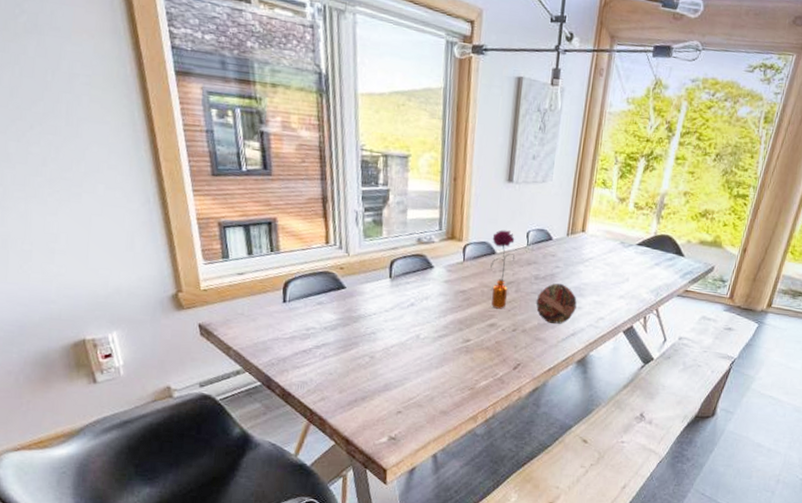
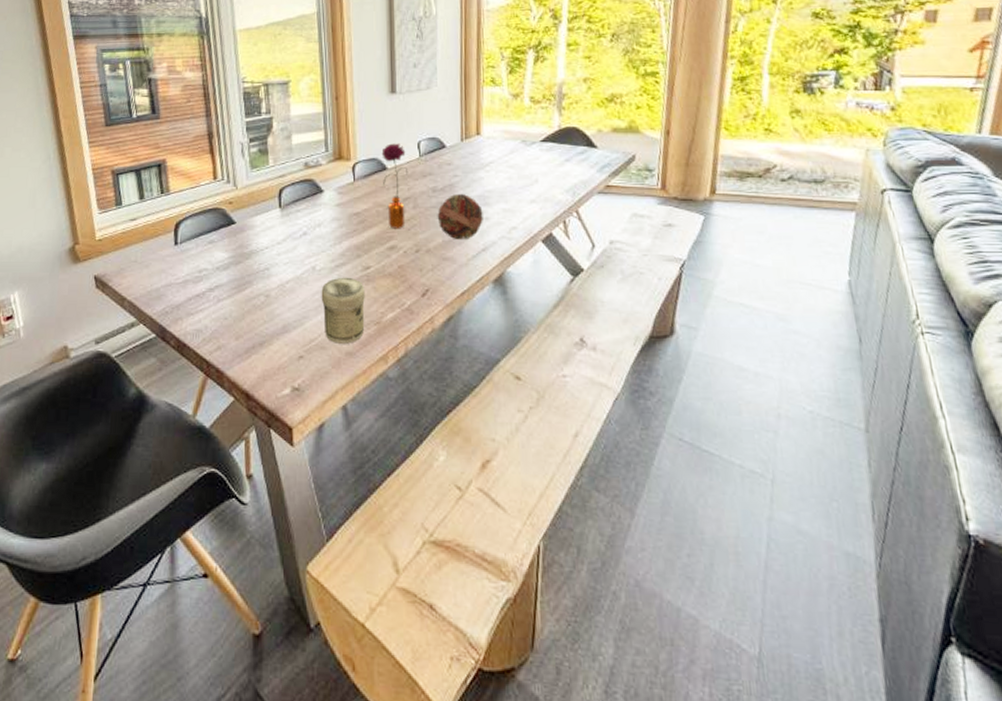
jar: none [422,346,463,404] -> present [321,277,365,344]

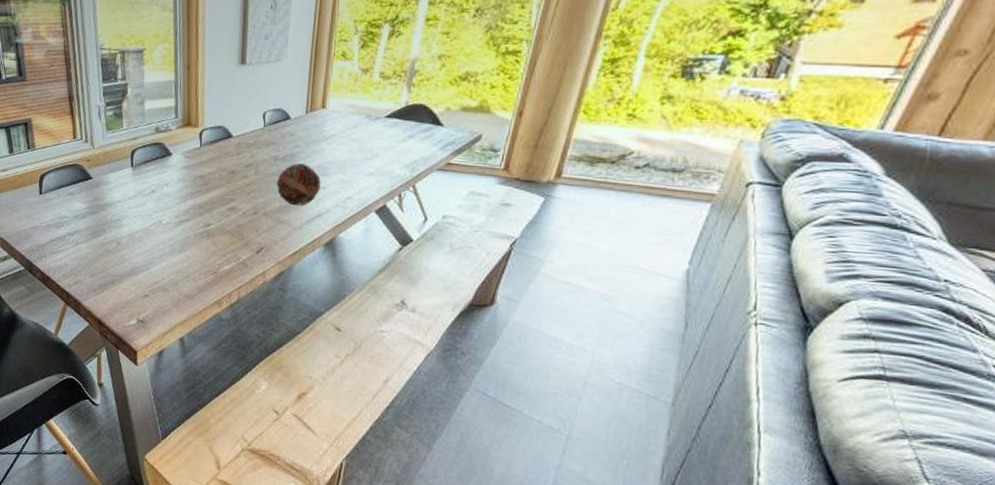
jar: present [321,277,365,344] -> none [165,231,205,288]
flower: present [381,143,409,229] -> none [228,113,253,193]

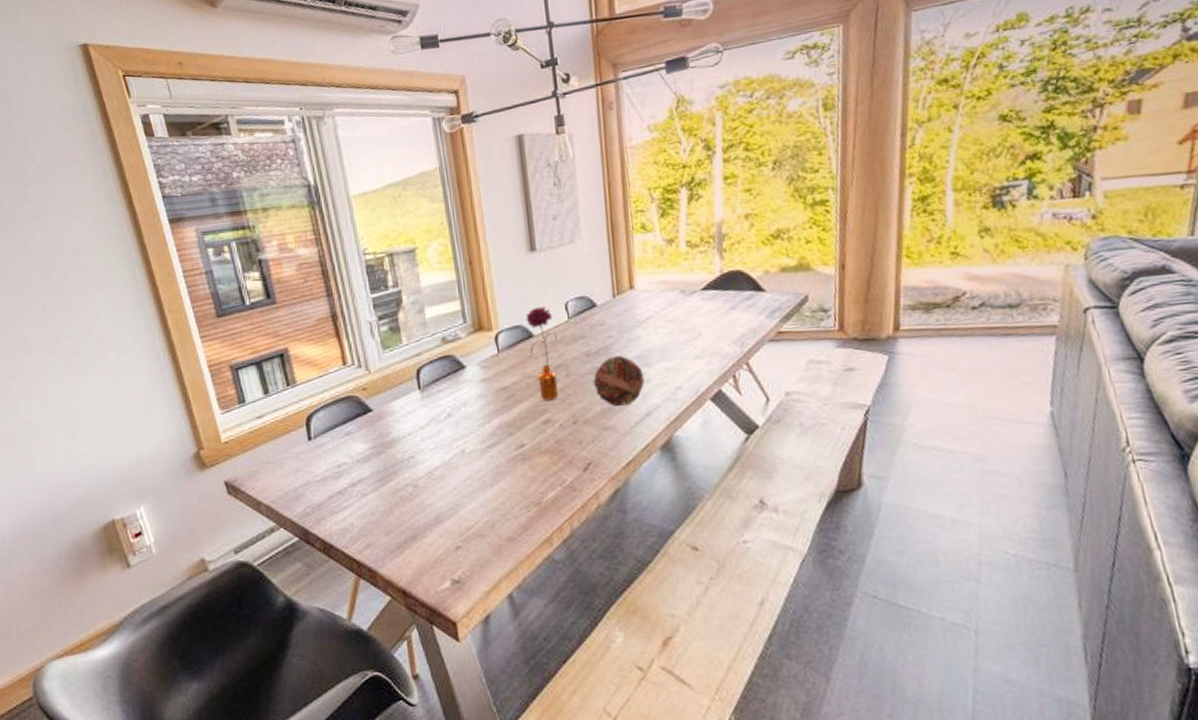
flower: none [228,113,253,193] -> present [525,306,559,401]

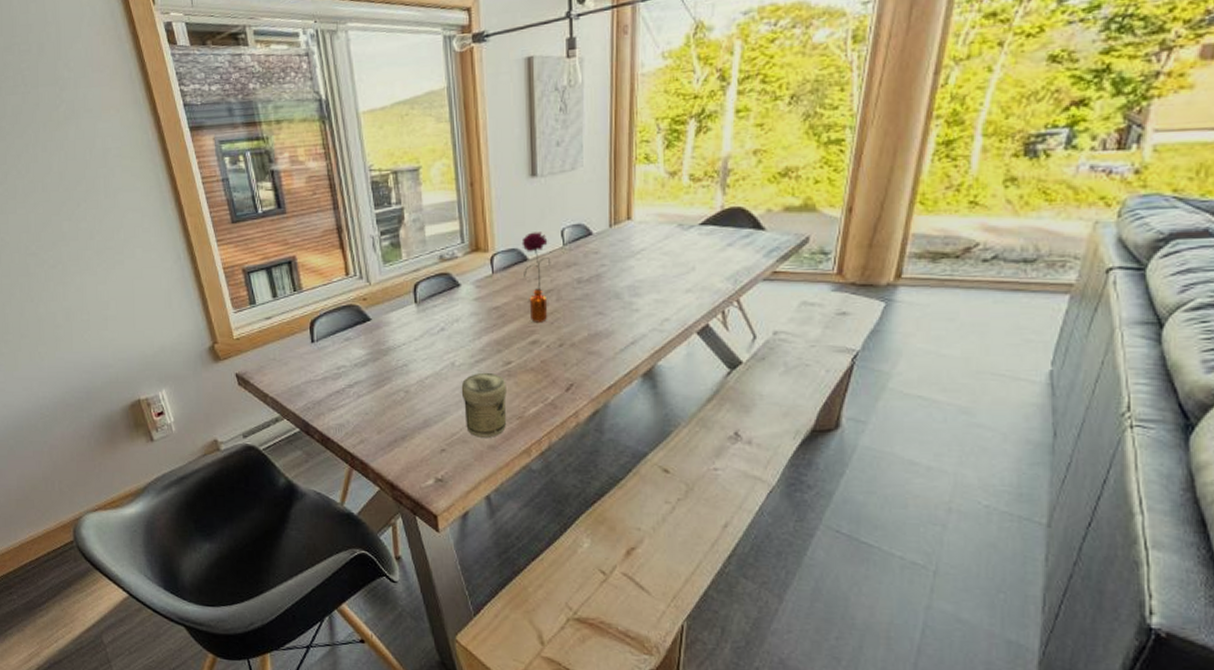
jar: none [473,457,524,530] -> present [461,372,507,437]
decorative ball: present [593,356,645,407] -> none [582,285,633,334]

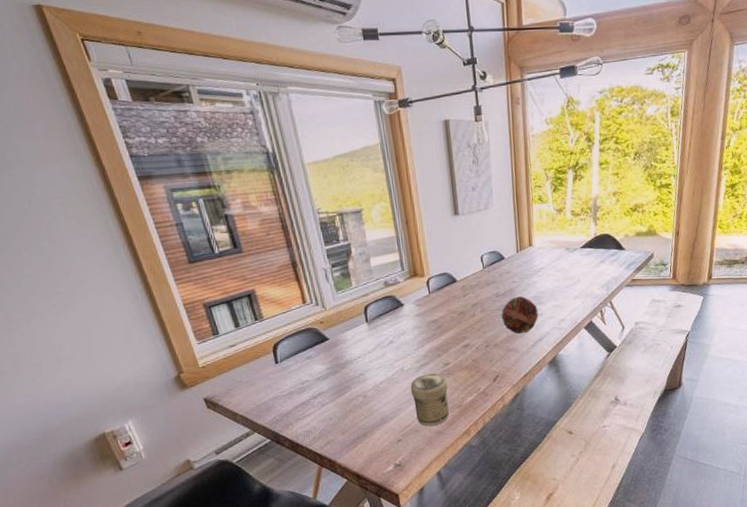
flower: present [521,232,551,323] -> none [450,258,476,331]
decorative ball: none [582,285,633,334] -> present [501,296,538,334]

